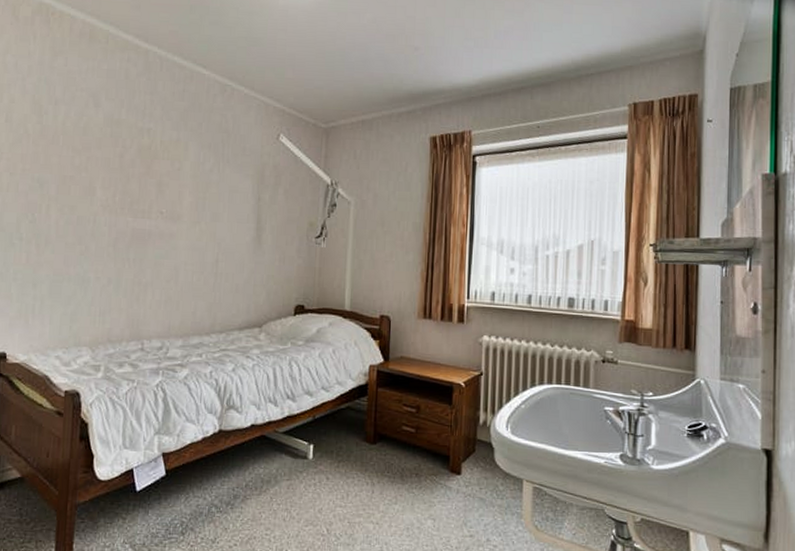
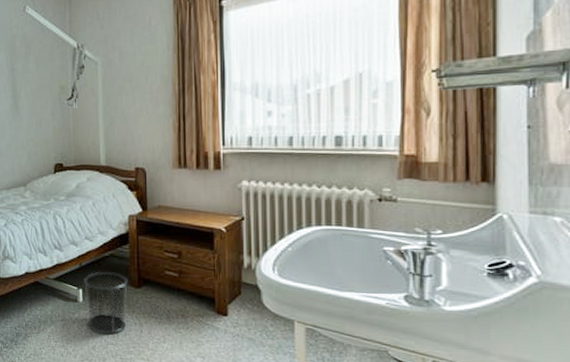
waste bin: none [316,425,363,496] -> present [84,271,128,335]

